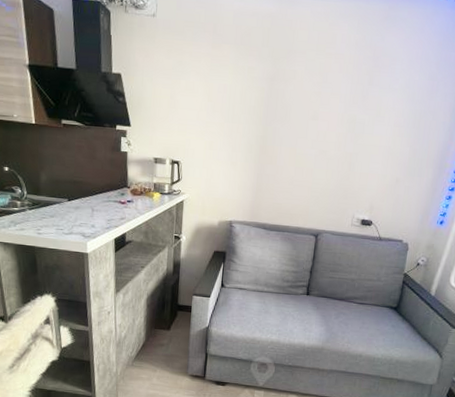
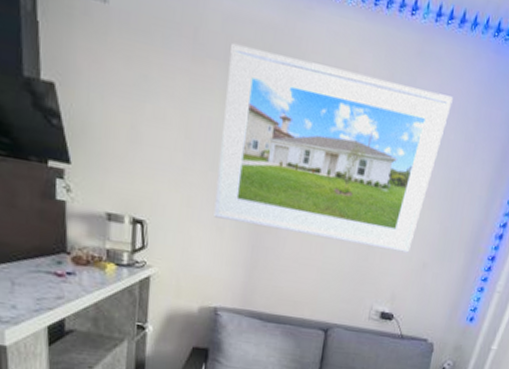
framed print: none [229,30,416,172] -> present [214,42,453,253]

